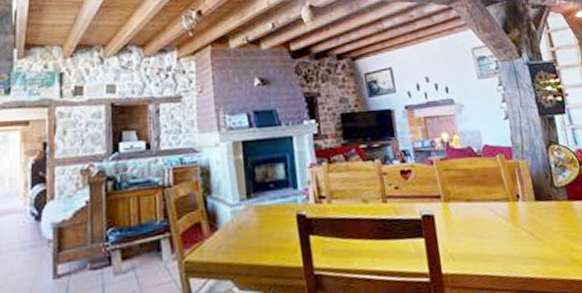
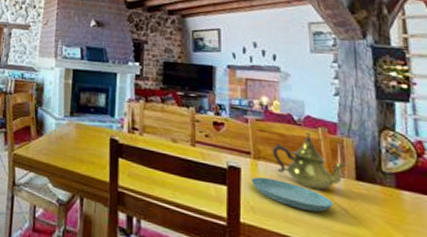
saucer: none [445,218,522,244] -> present [251,177,334,212]
teapot: none [459,162,526,220] -> present [272,132,347,191]

